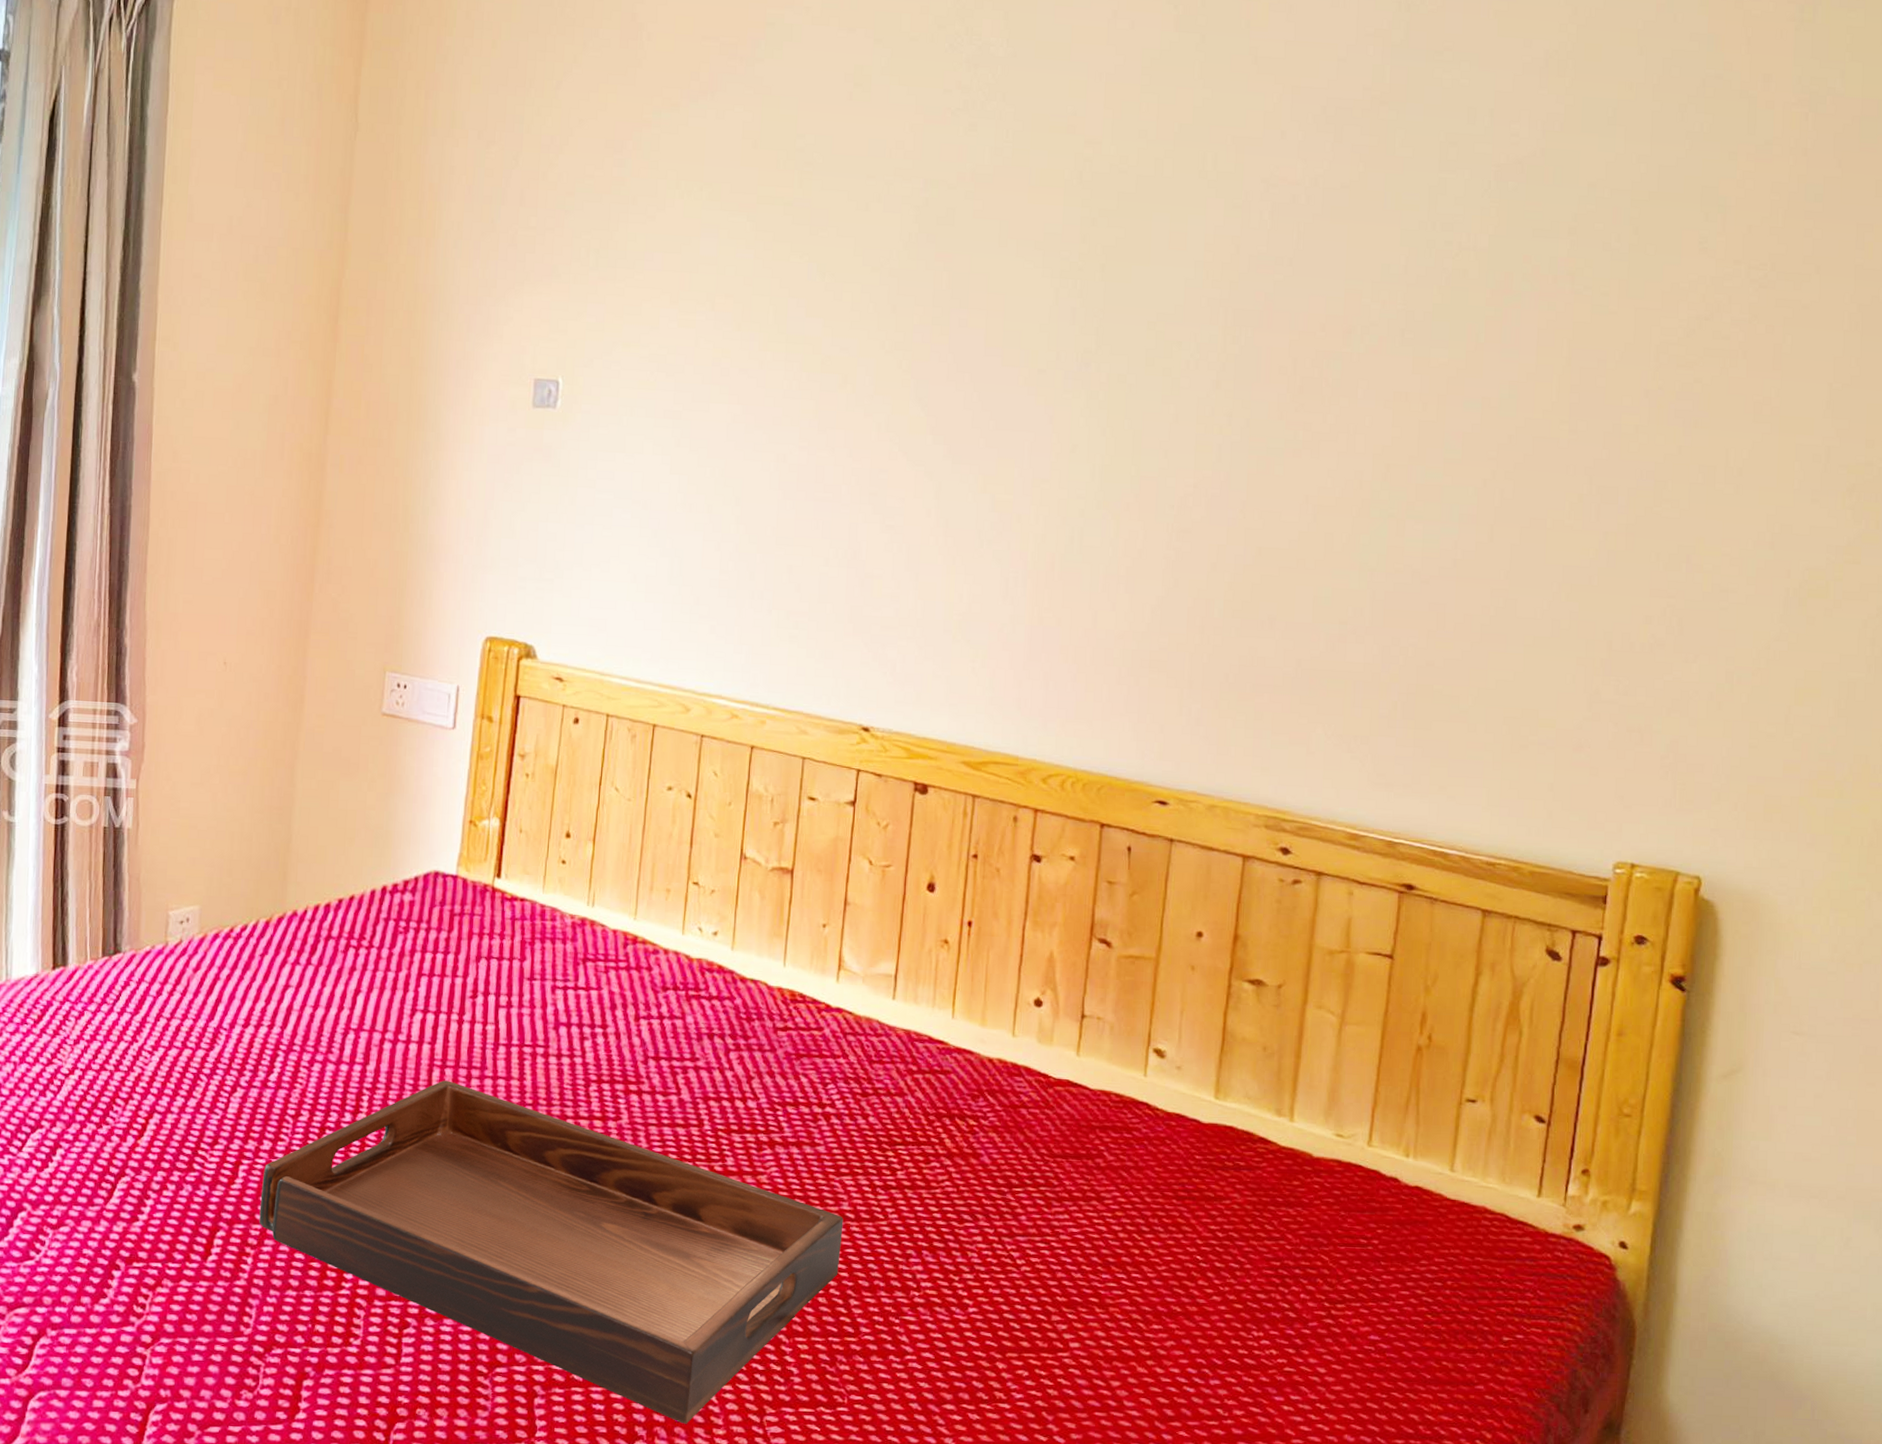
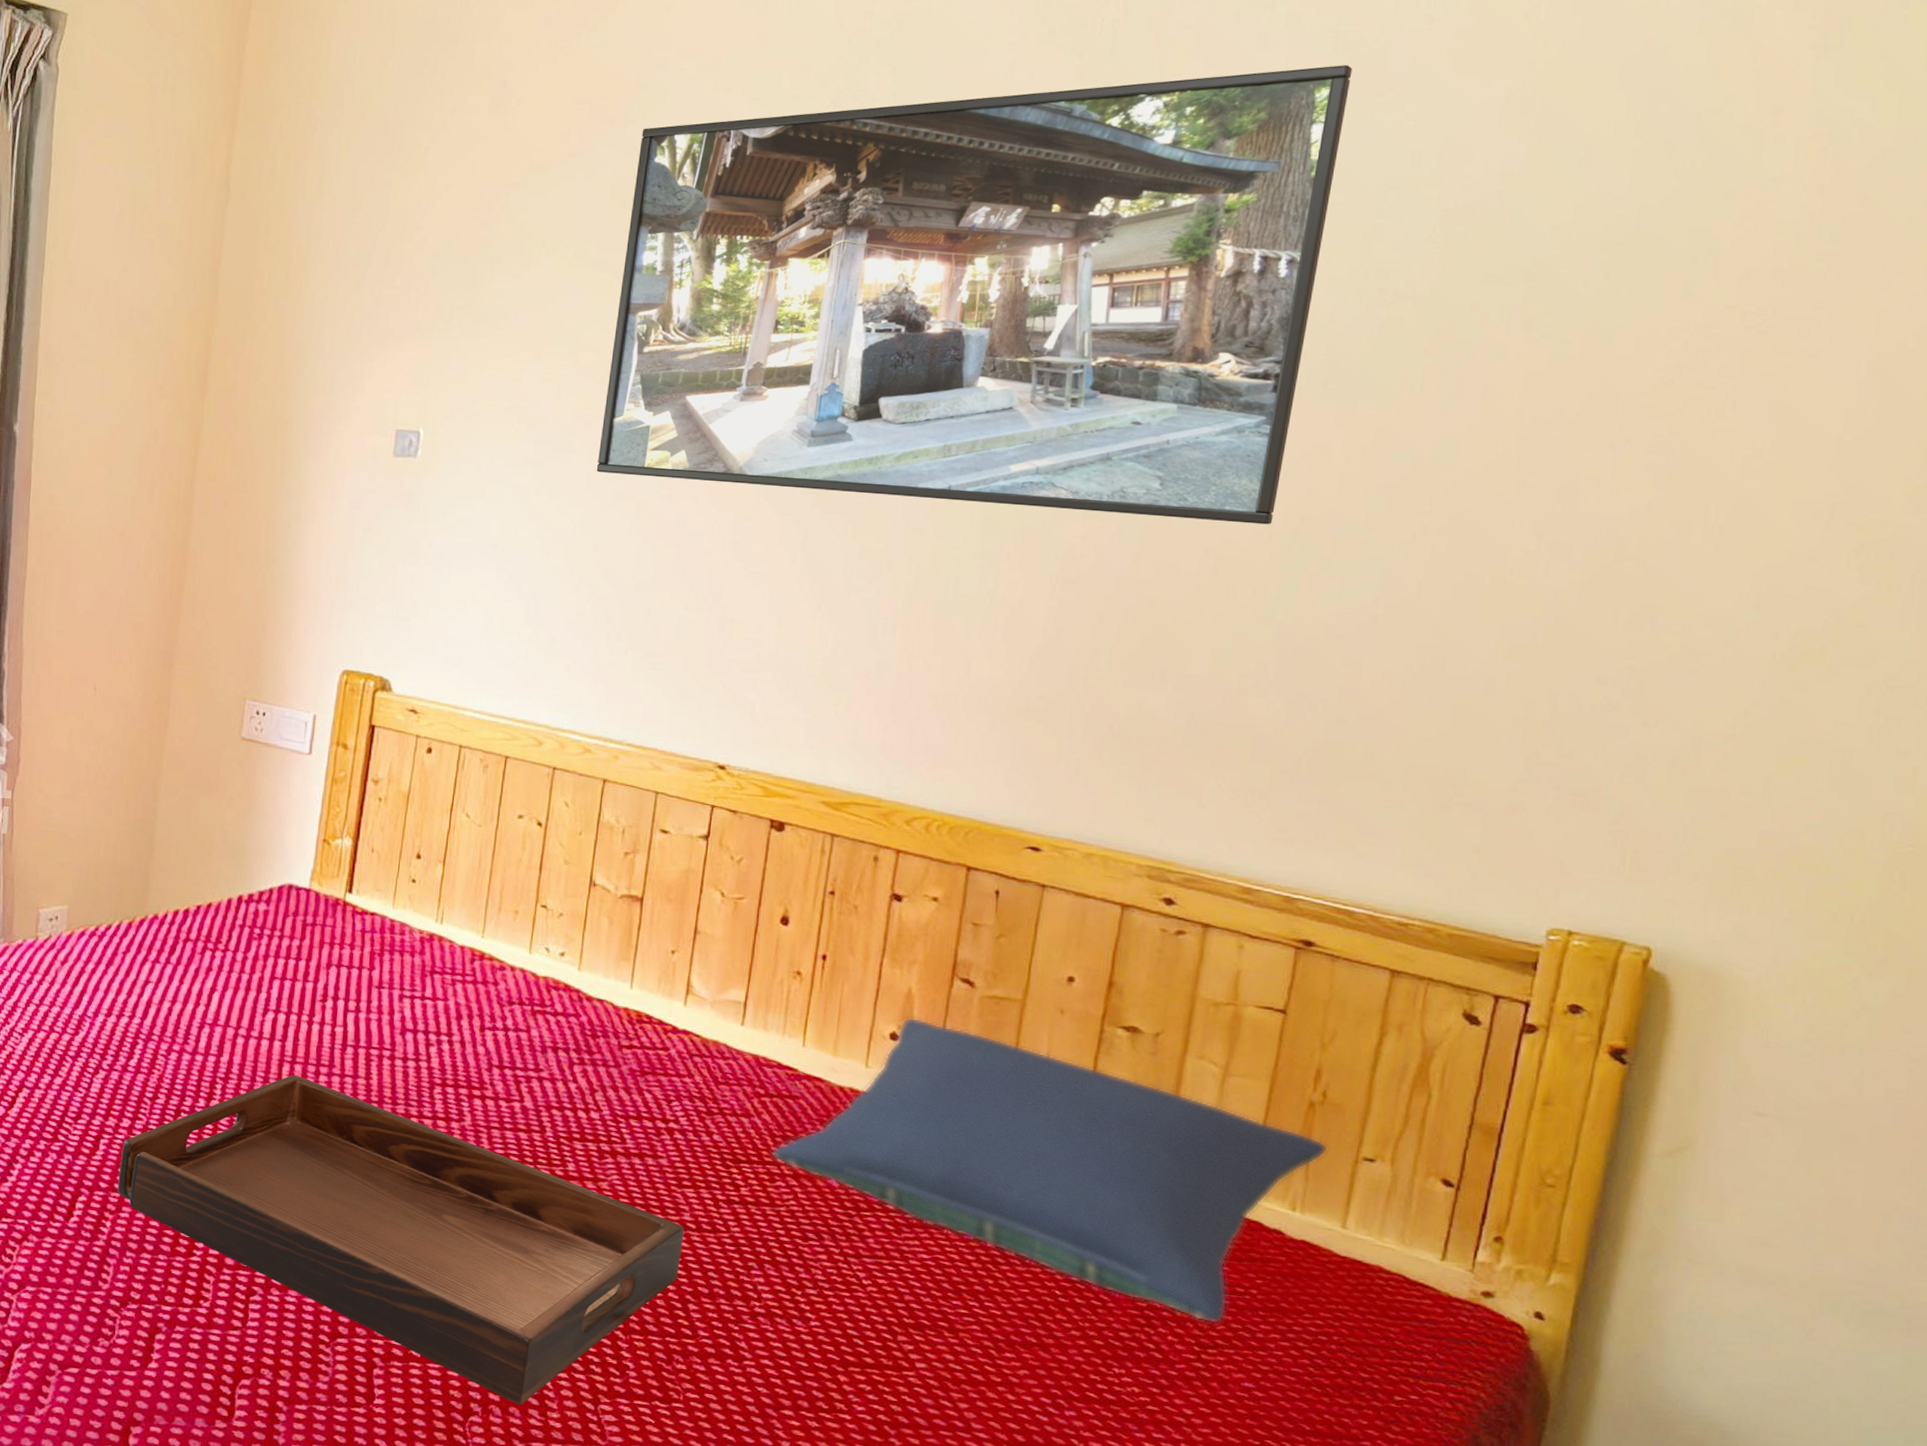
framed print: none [735,23,1414,472] -> present [596,65,1352,525]
pillow: none [925,981,1435,1278] -> present [771,1017,1328,1324]

